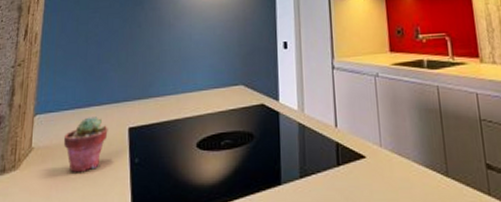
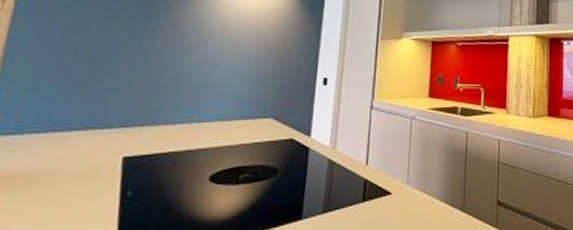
potted succulent: present [63,116,108,173] -> none [26,143,94,207]

